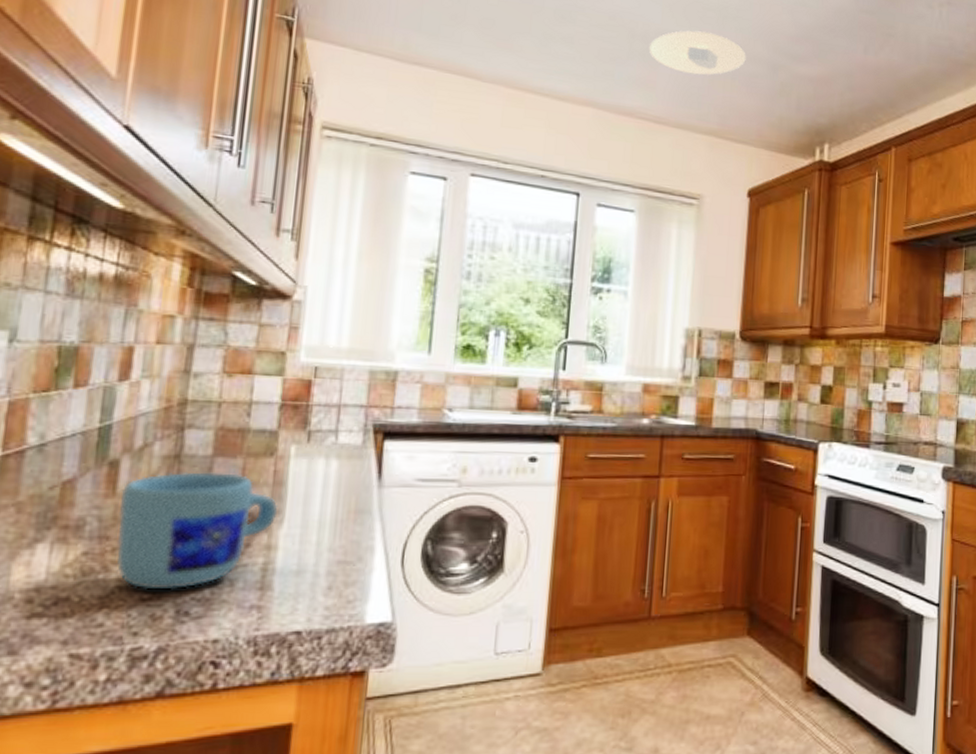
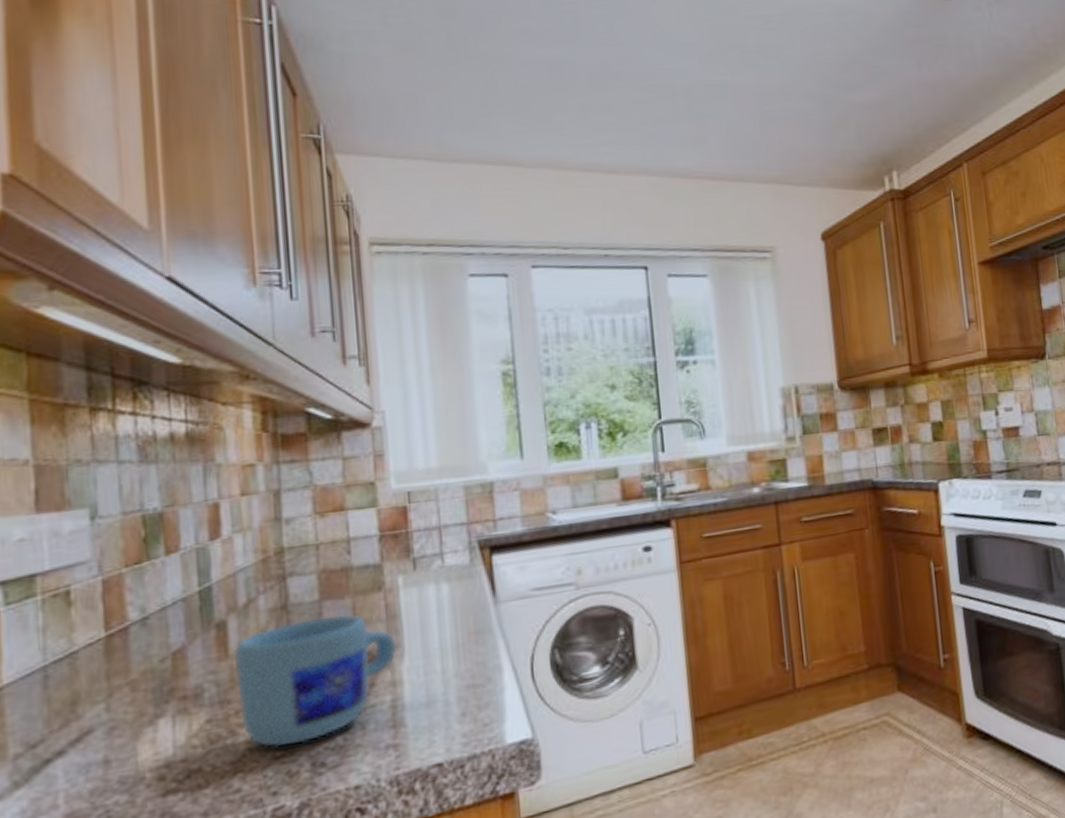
recessed light: present [648,30,746,76] -> none [692,76,796,123]

